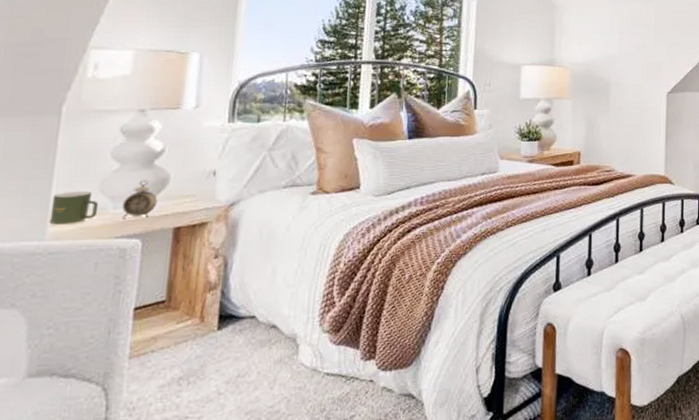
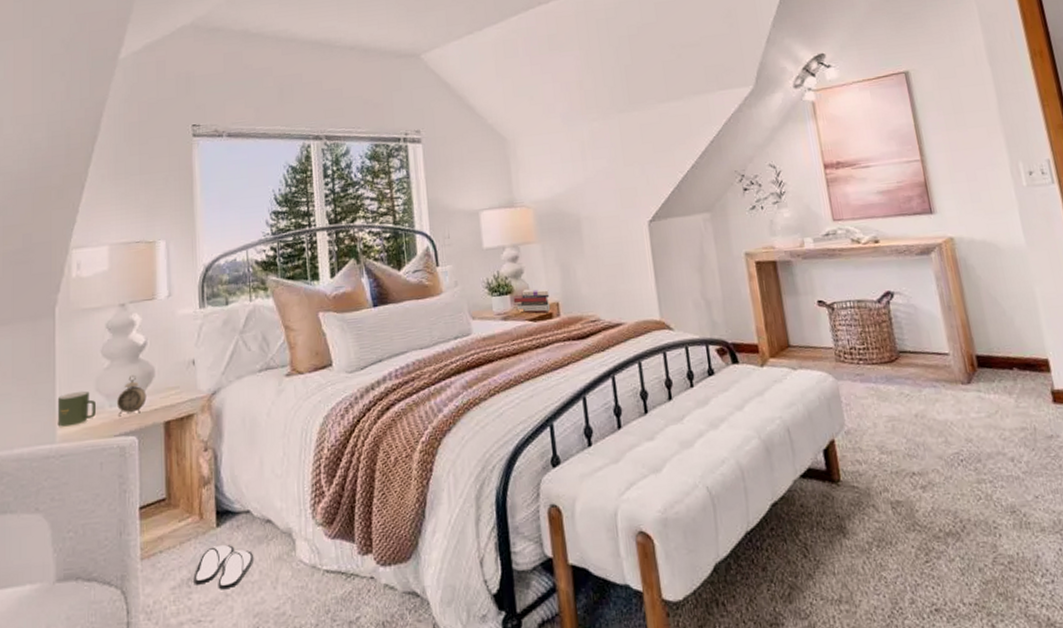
slippers: none [185,346,253,389] -> present [193,544,253,590]
books: none [540,138,573,160] -> present [513,288,551,314]

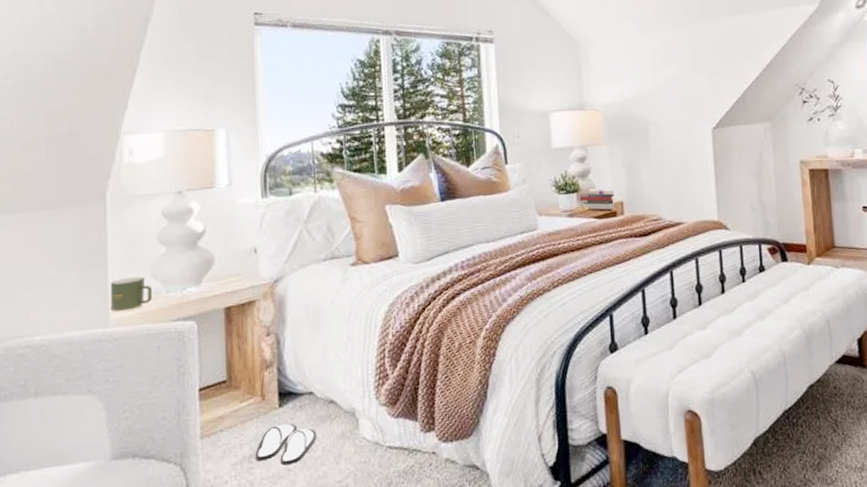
alarm clock: present [116,374,147,417] -> none [173,261,206,302]

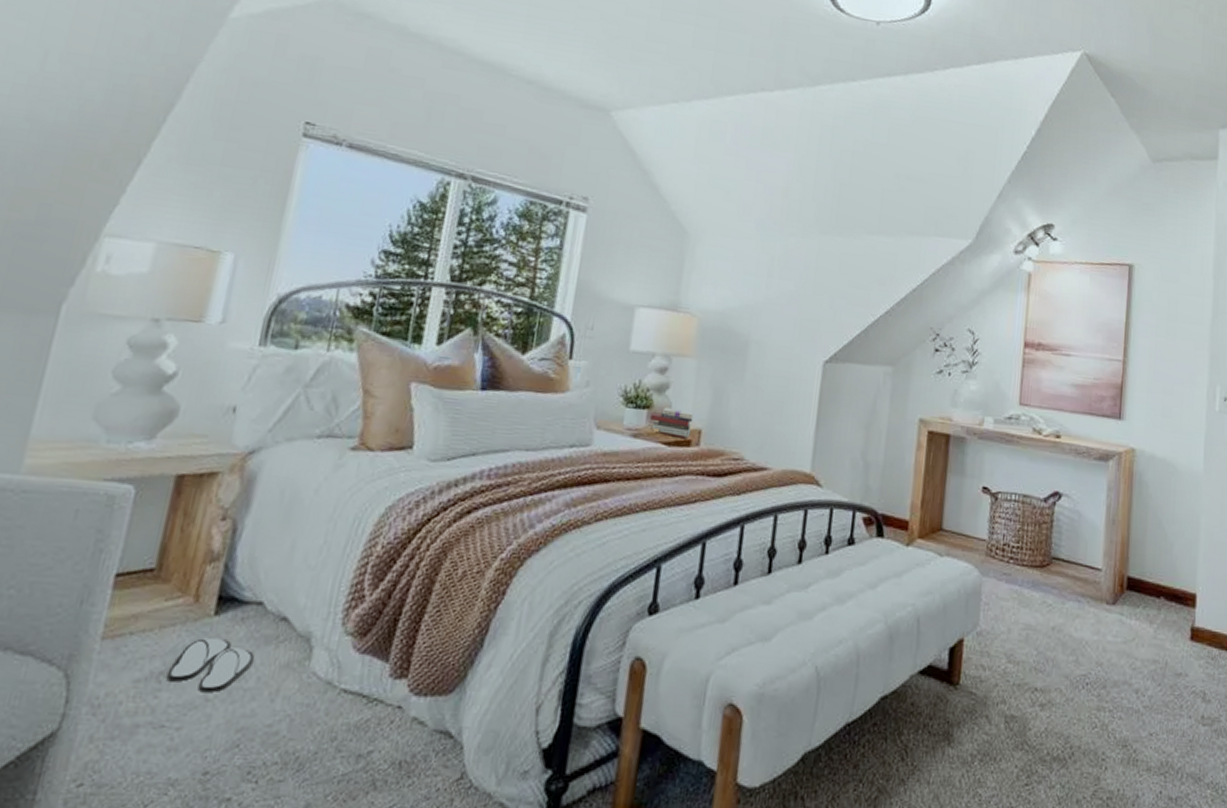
mug: present [110,276,153,313] -> none [29,414,89,458]

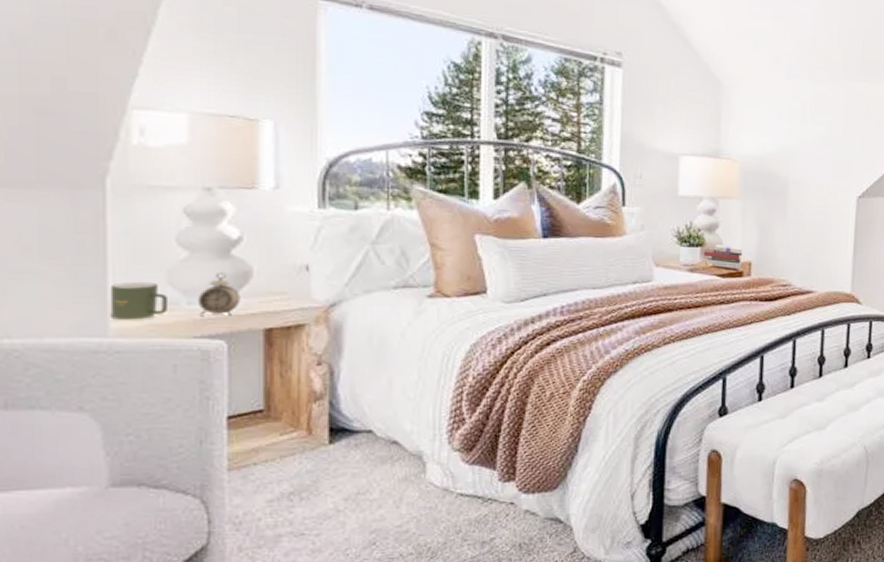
mug: none [29,414,89,458] -> present [110,281,169,322]
alarm clock: none [116,408,162,458] -> present [197,271,241,317]
slippers: present [166,637,254,693] -> none [297,461,373,506]

